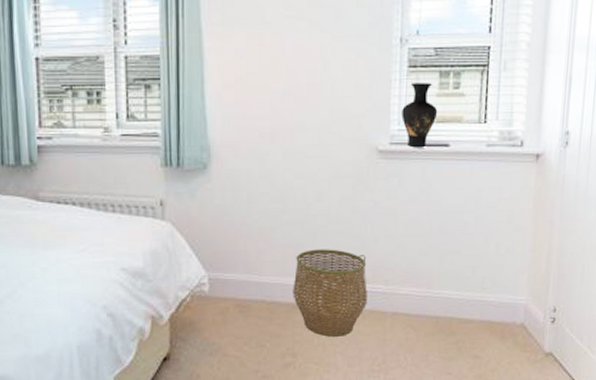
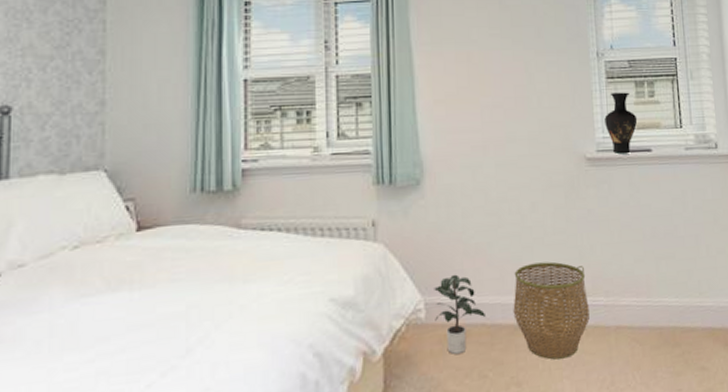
potted plant: none [218,254,265,326] -> present [434,274,485,355]

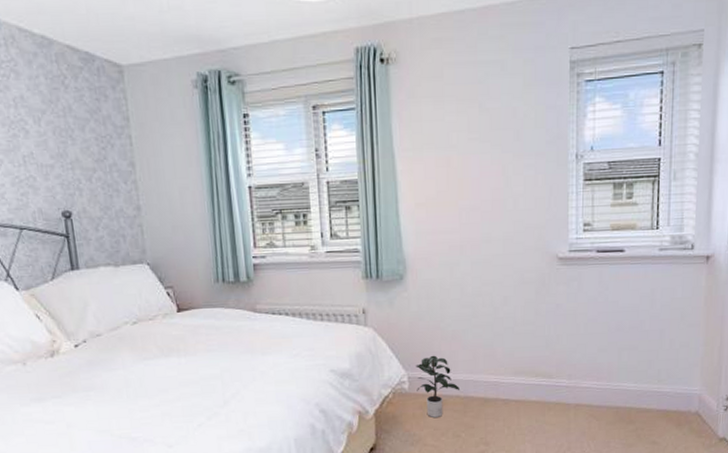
basket: present [513,261,590,360] -> none [484,348,552,427]
vase: present [605,92,638,155] -> none [579,194,613,255]

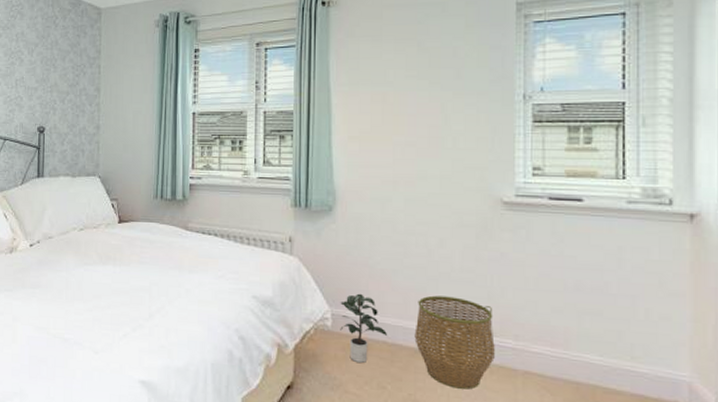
basket: none [484,348,552,427] -> present [414,295,495,390]

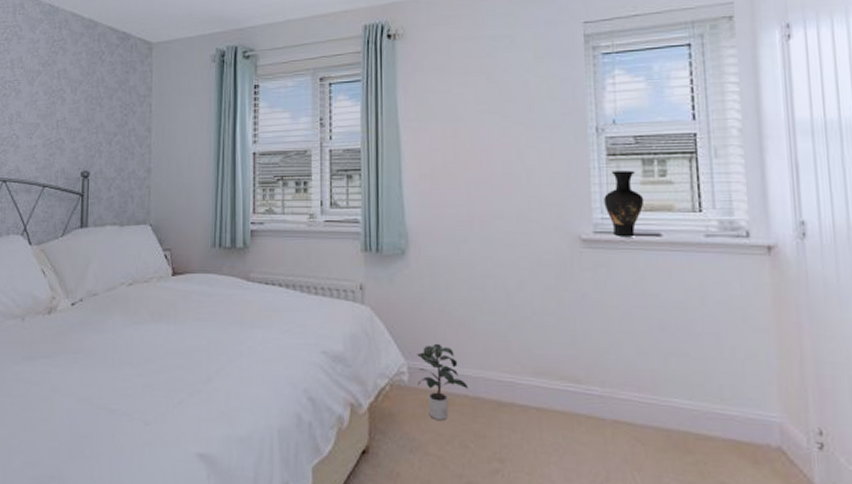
basket: present [414,295,495,390] -> none [497,342,582,444]
vase: none [527,137,568,202] -> present [604,170,645,237]

